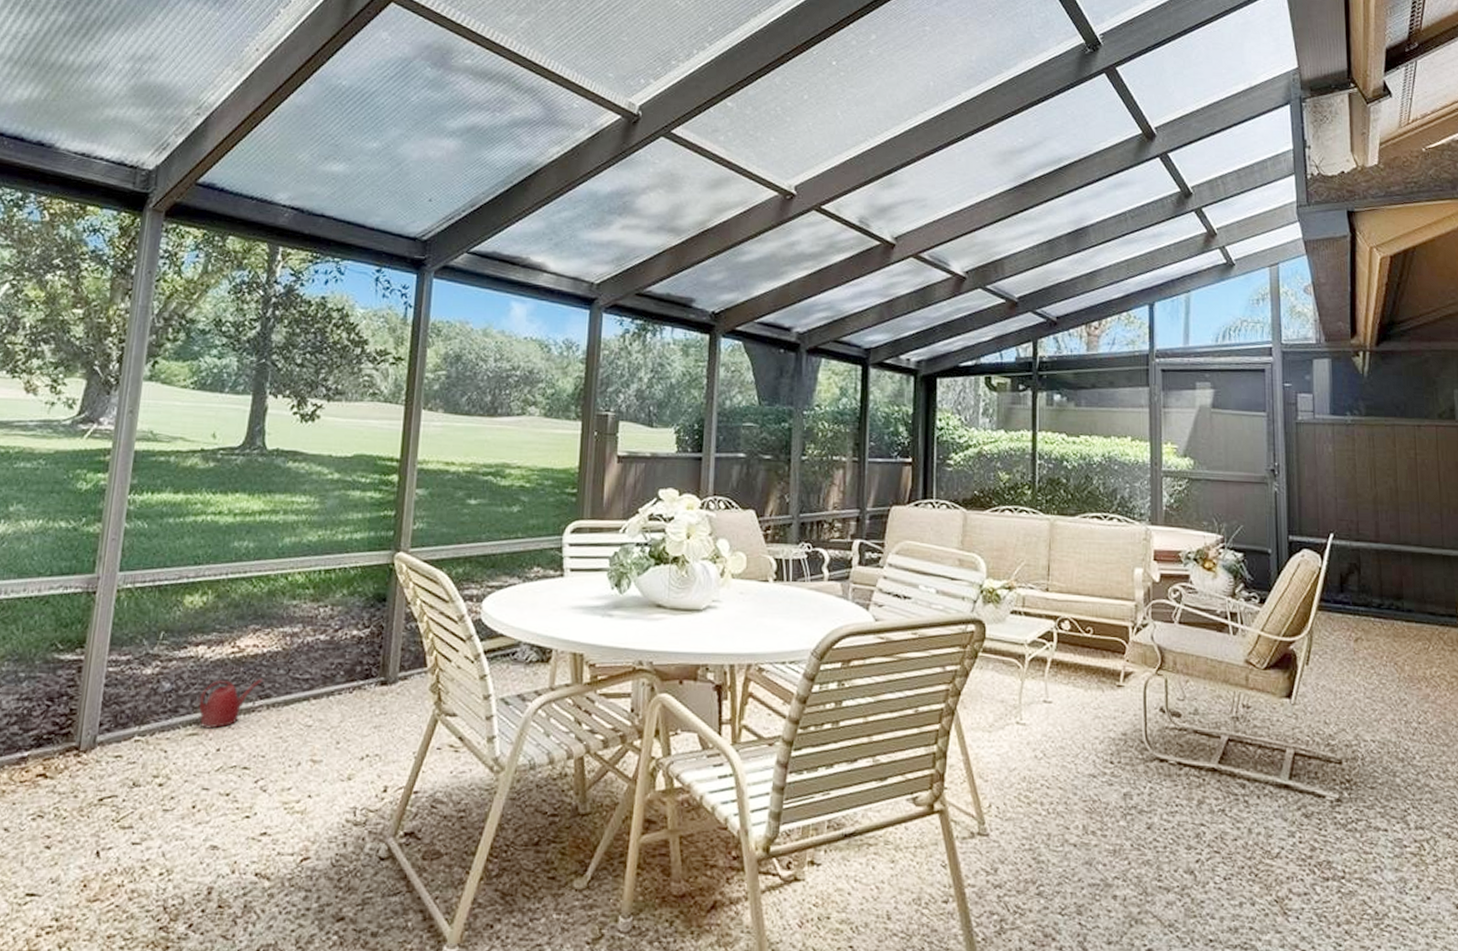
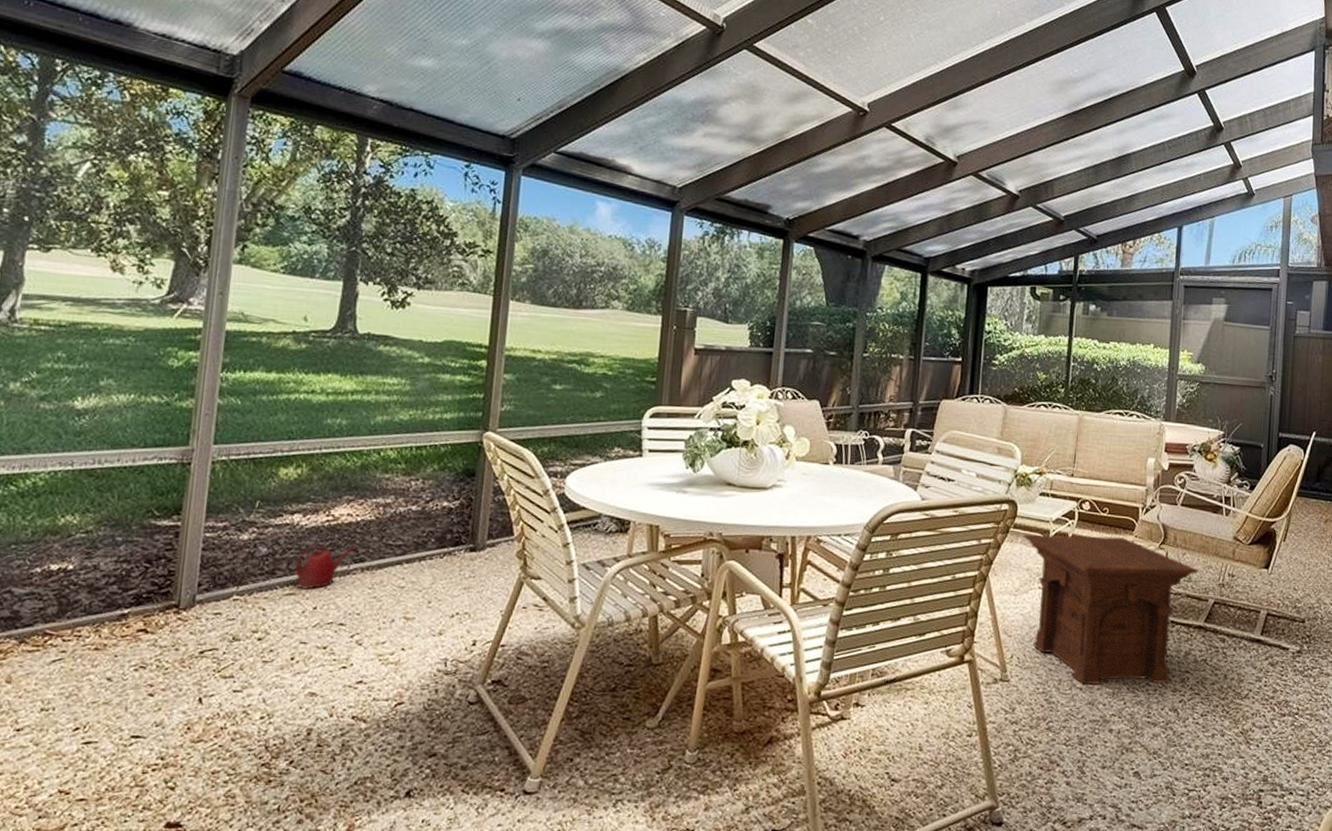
side table: none [995,659,1206,841] -> present [1023,534,1199,686]

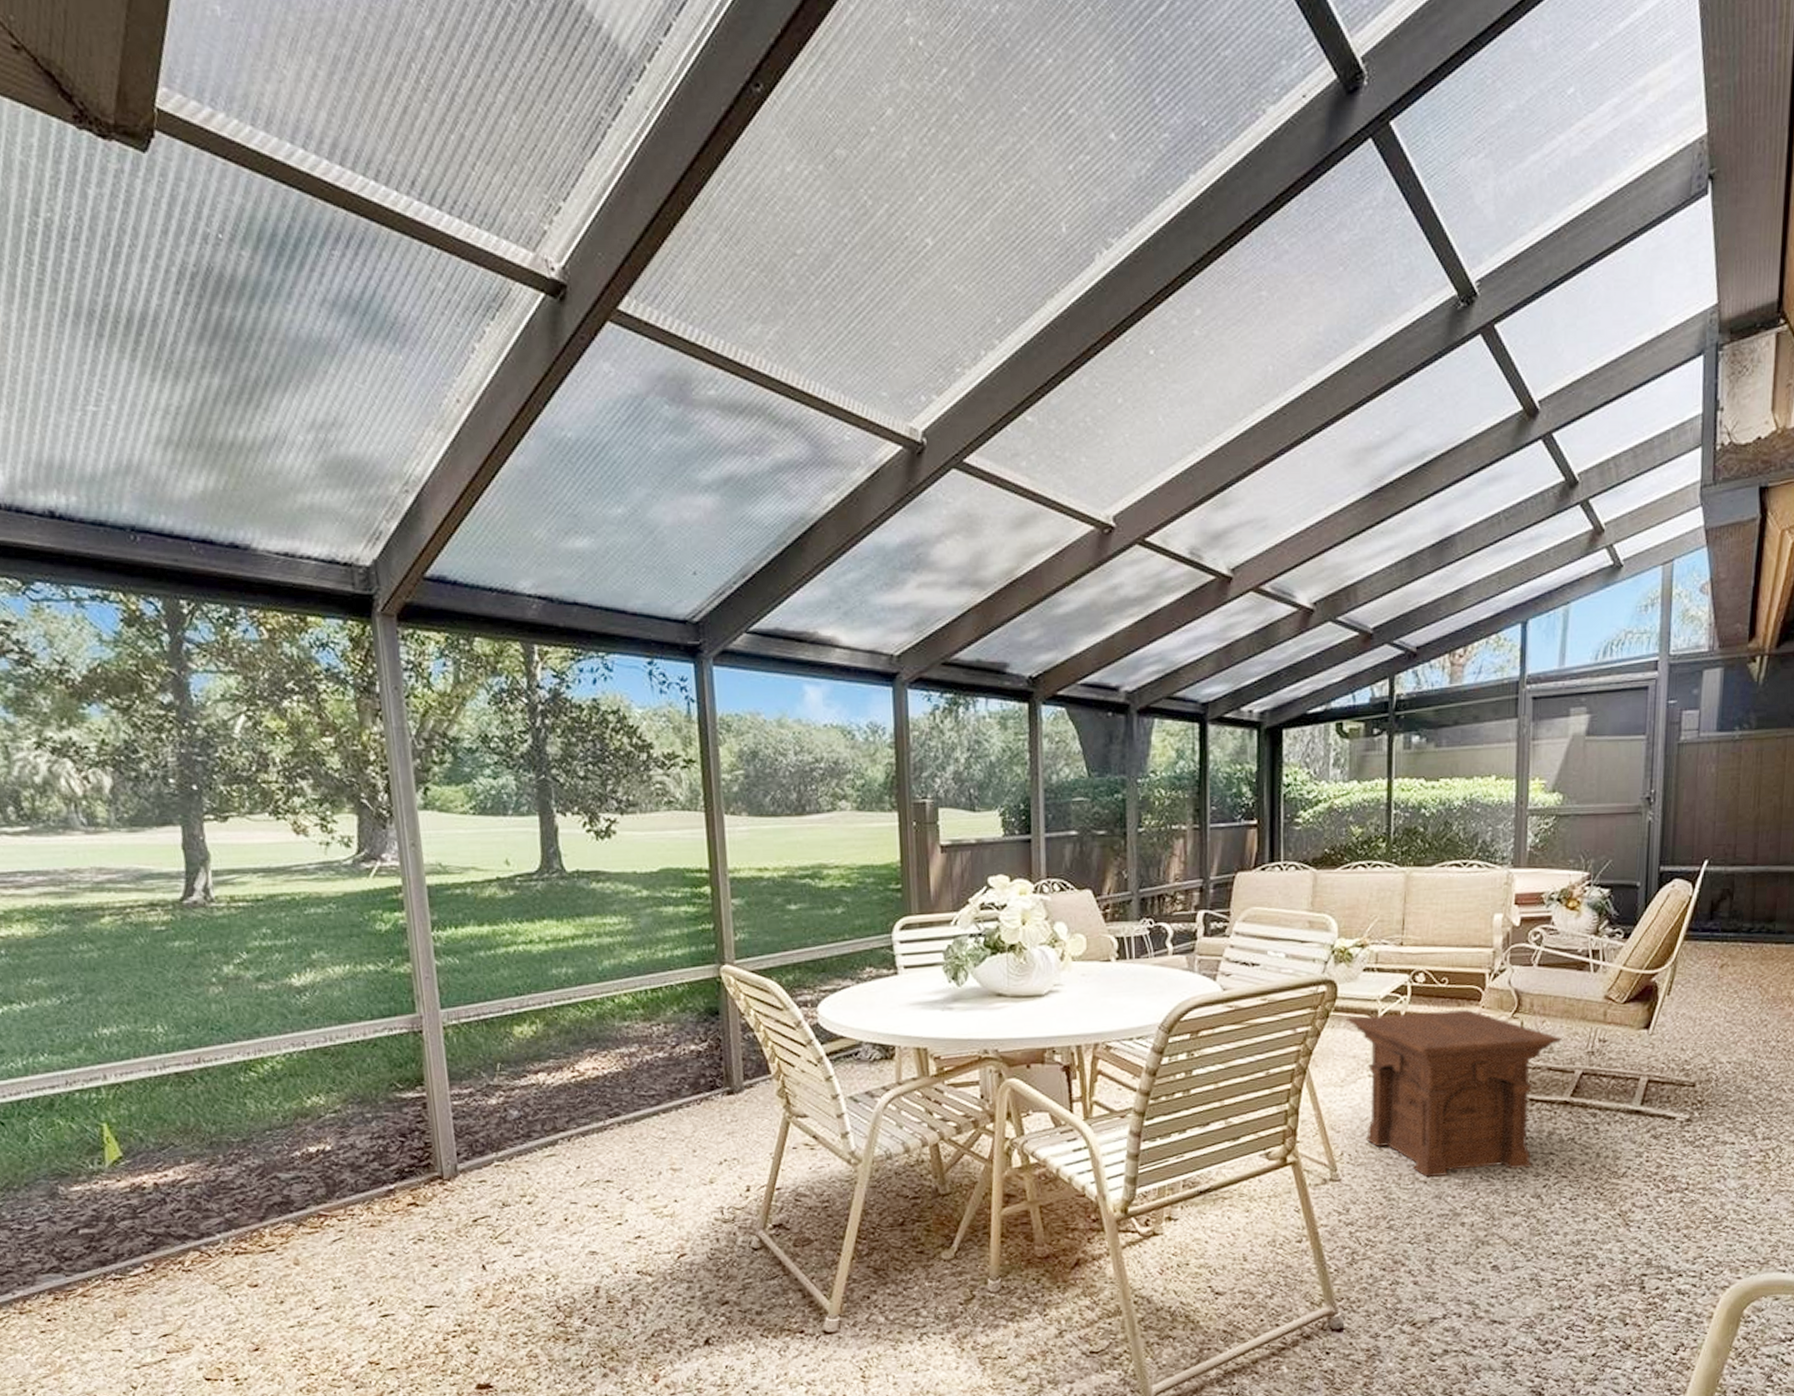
watering can: present [295,544,358,589] -> none [549,1098,610,1149]

